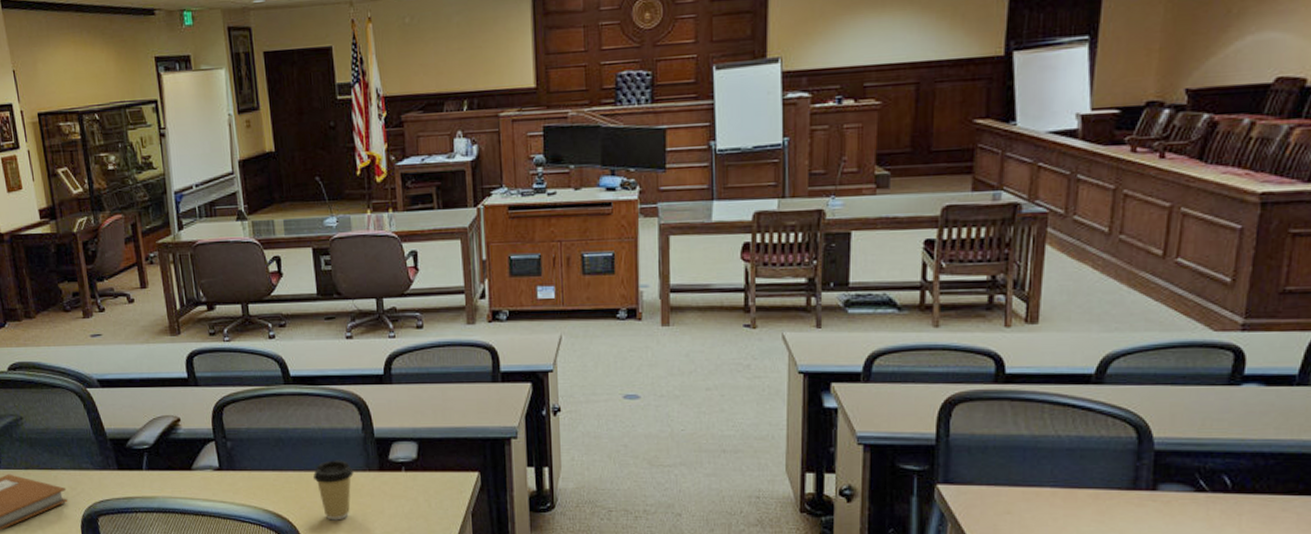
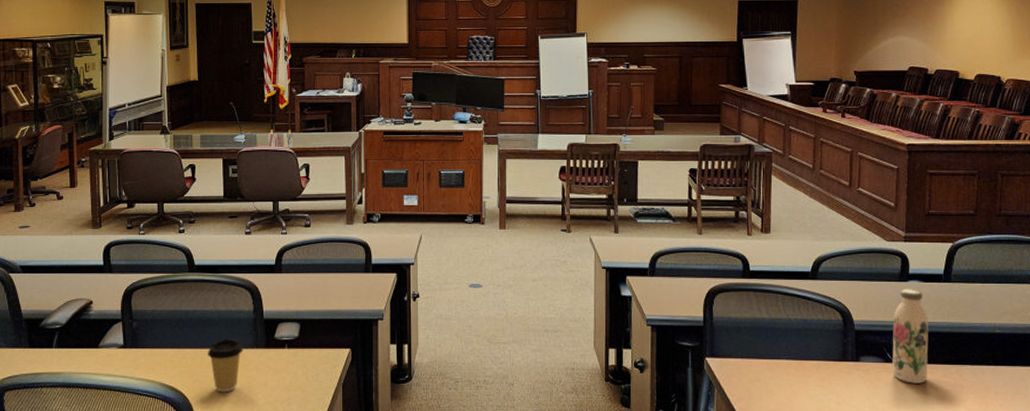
water bottle: none [1205,395,1267,519] -> present [892,289,929,383]

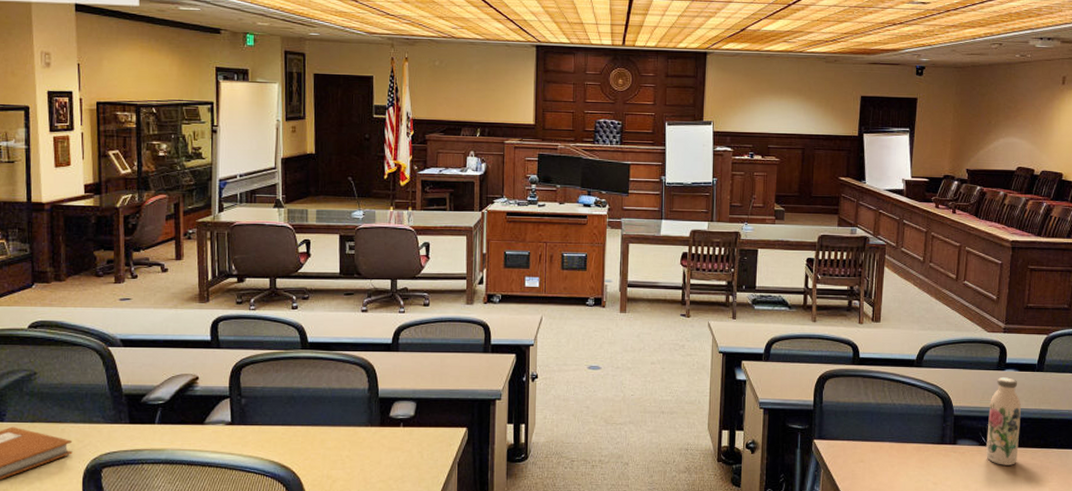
coffee cup: present [208,338,243,393] -> none [320,416,357,470]

